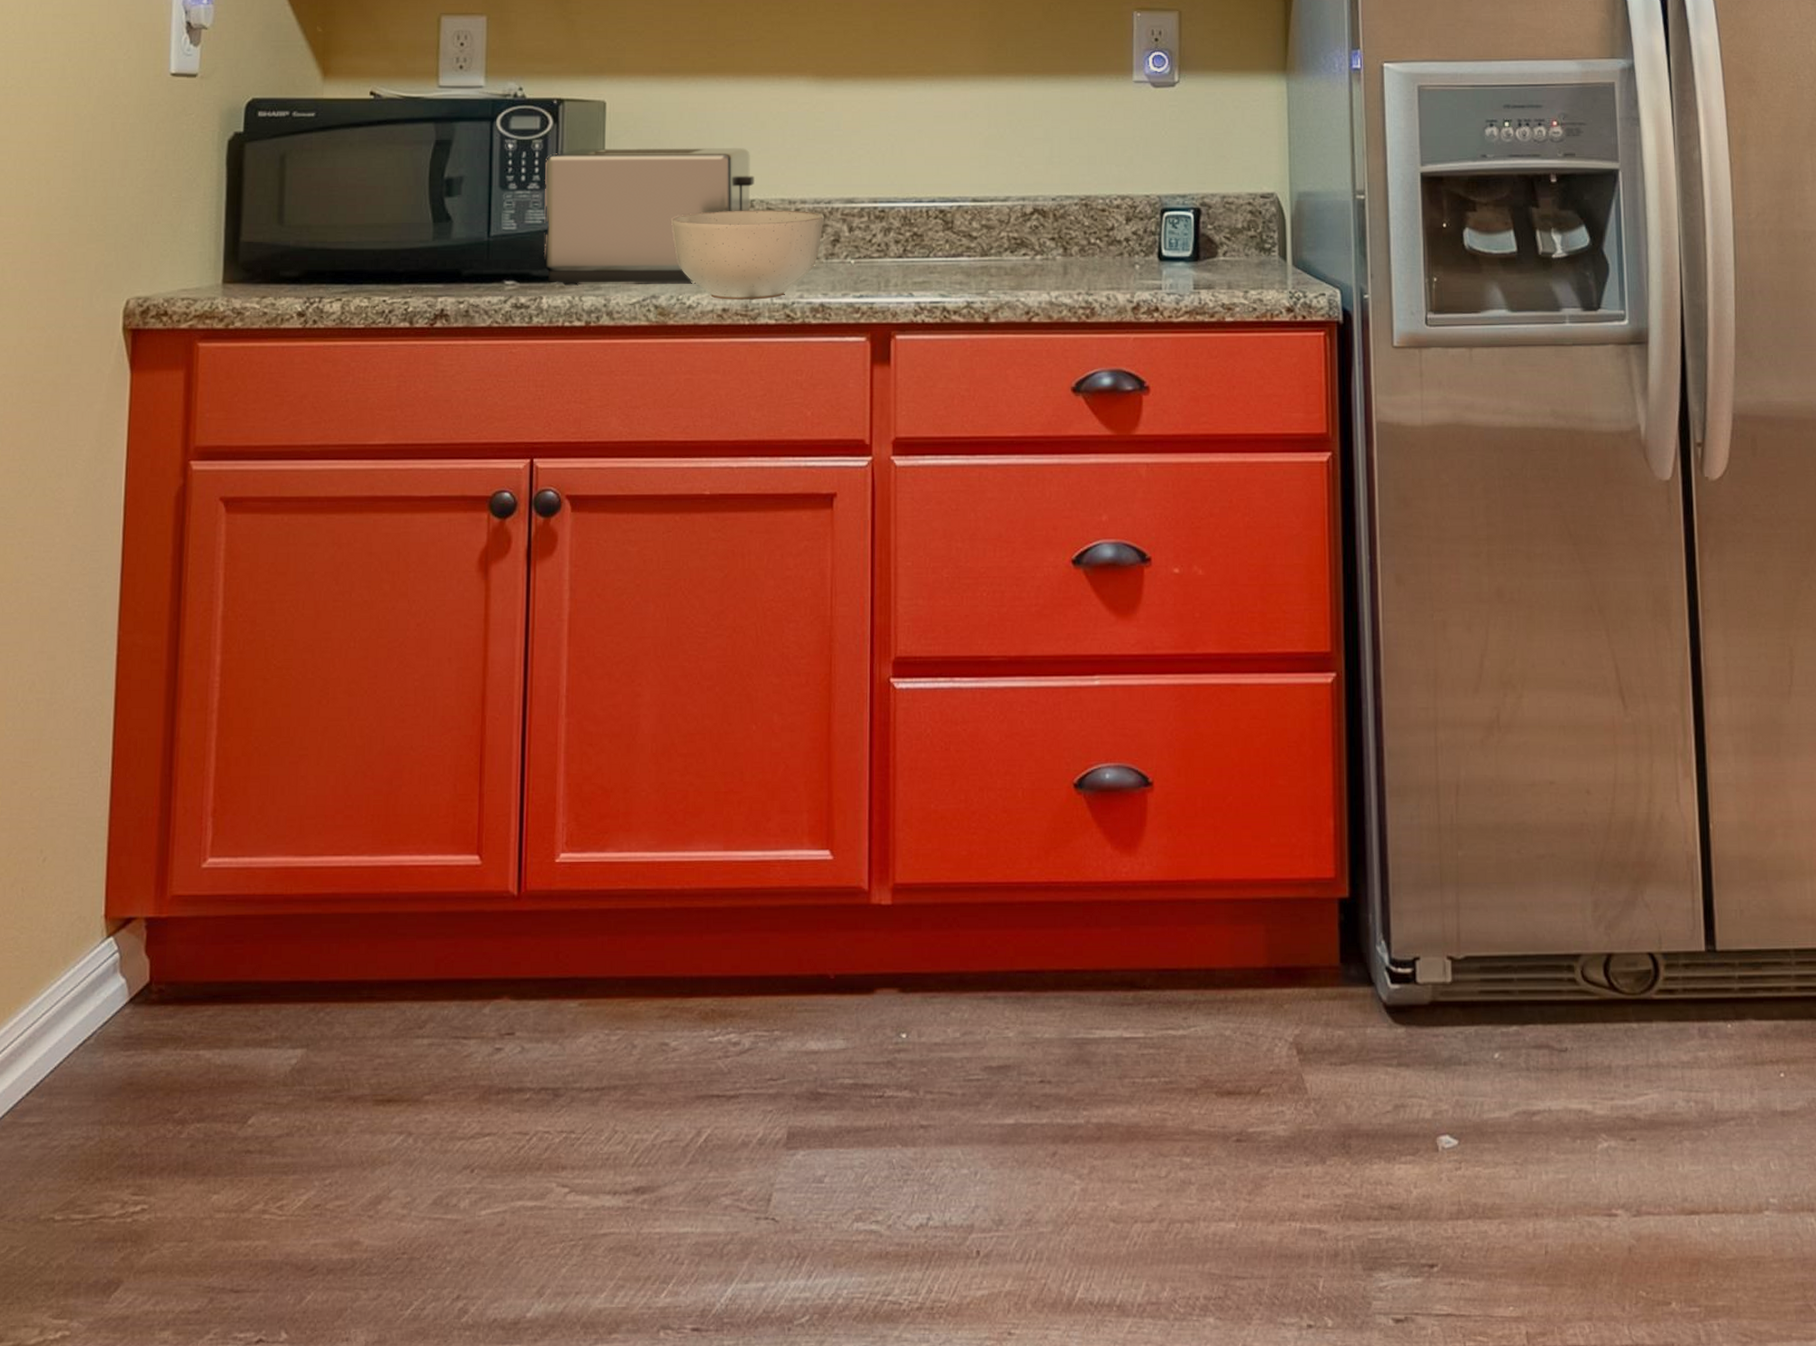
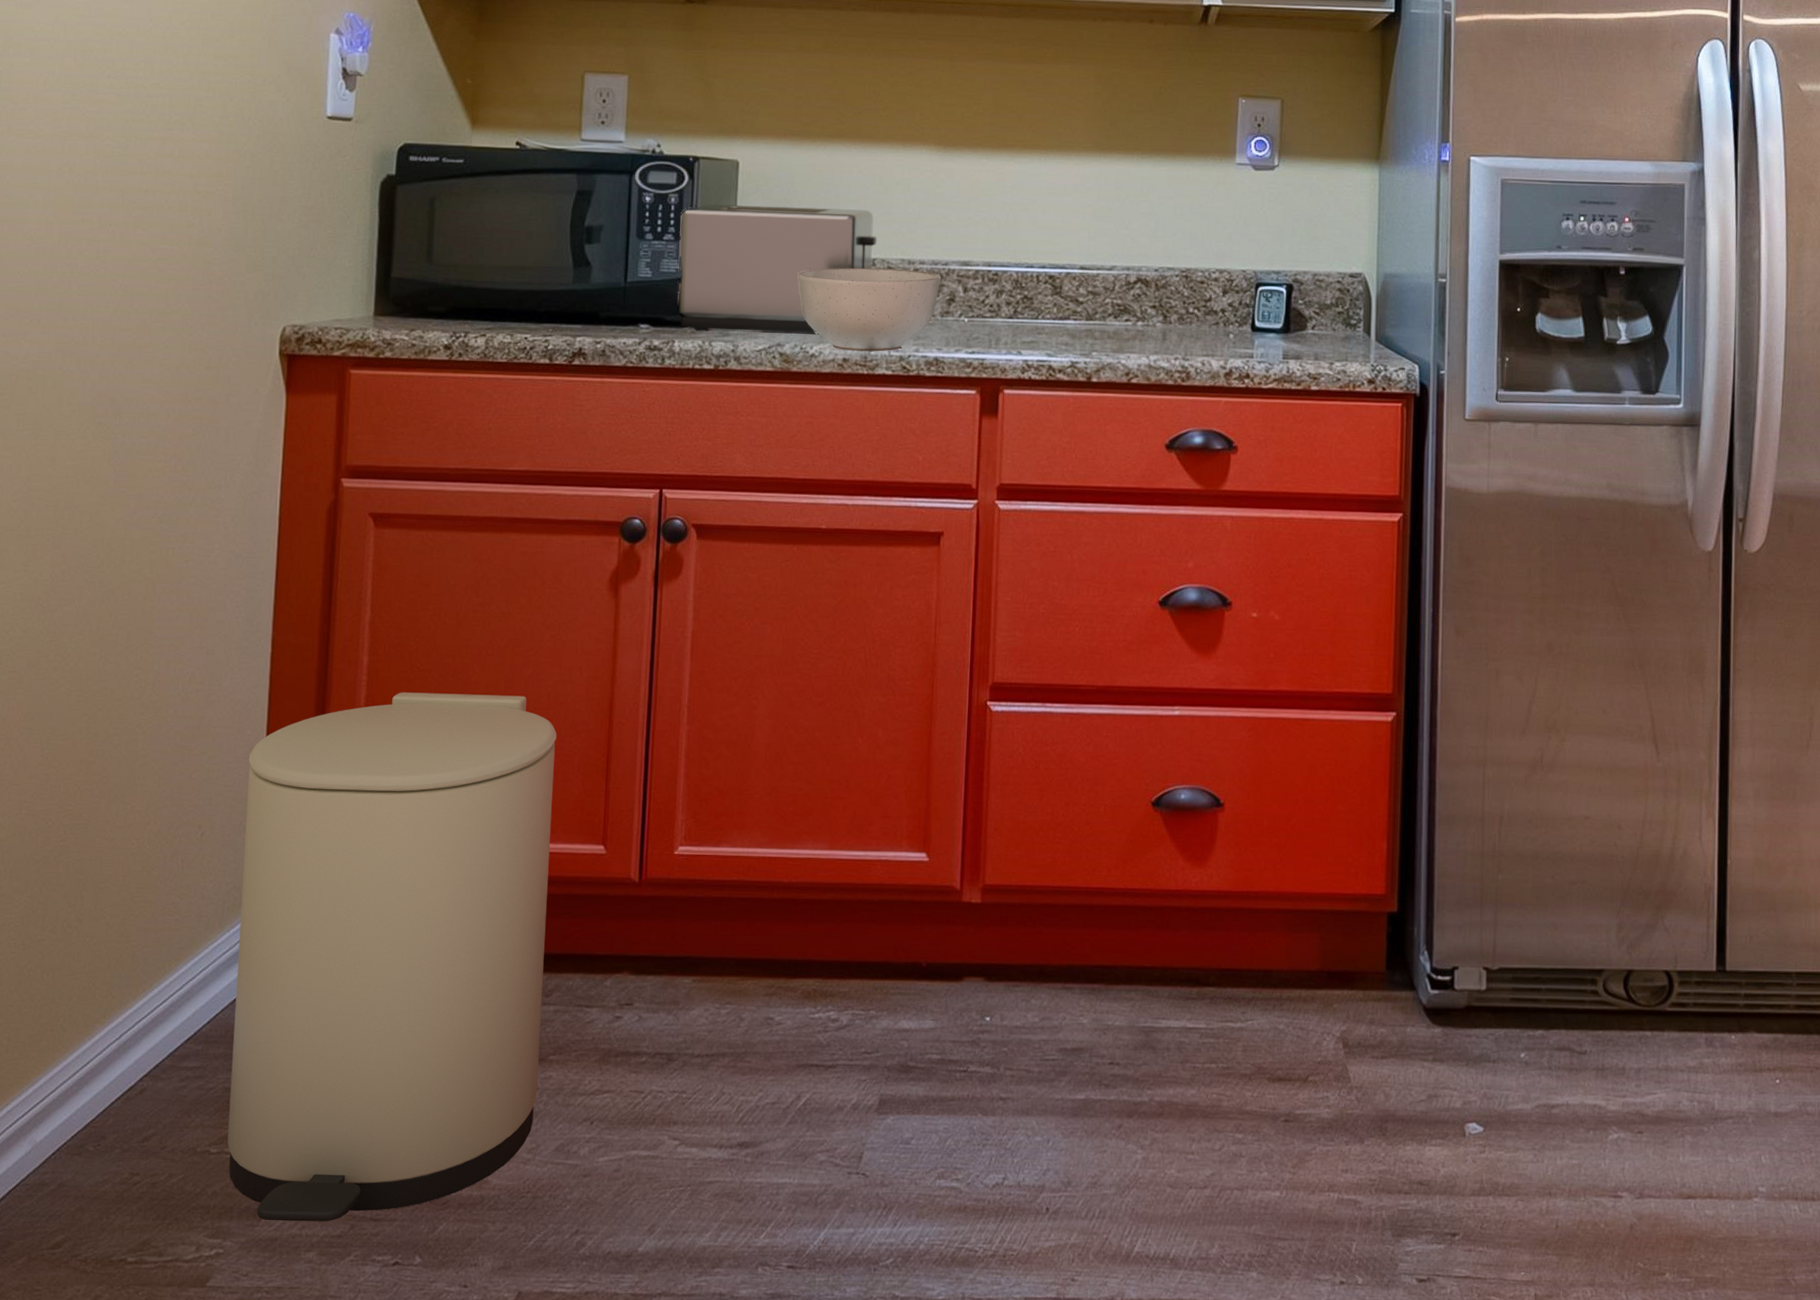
pedal bin: none [73,692,425,1297] -> present [227,692,557,1222]

